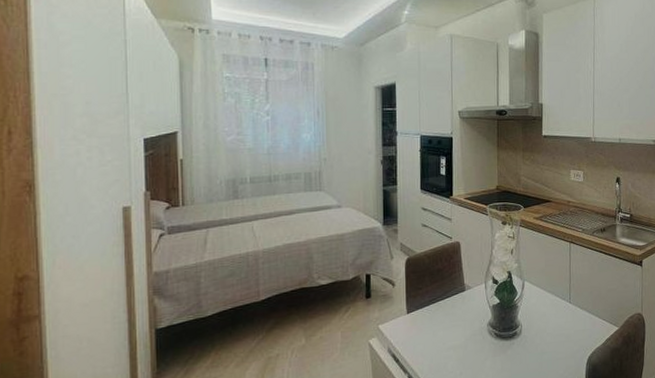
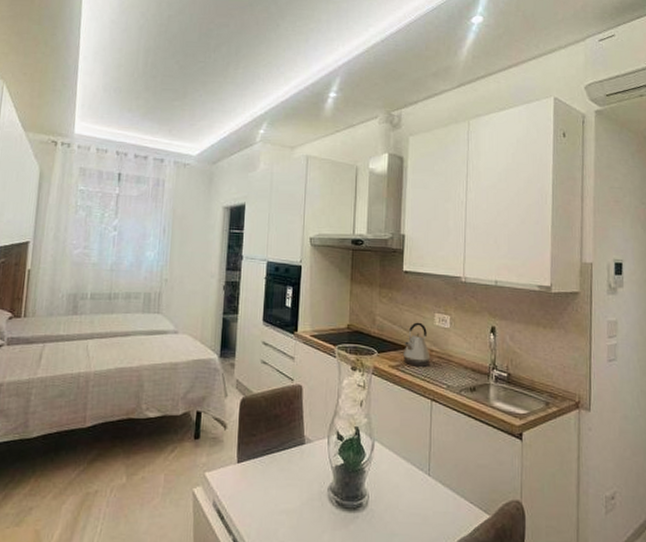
kettle: none [544,179,568,216] -> present [402,322,431,367]

